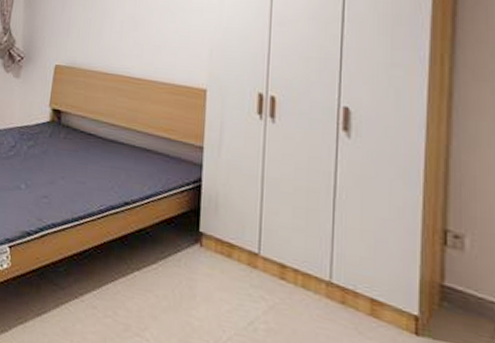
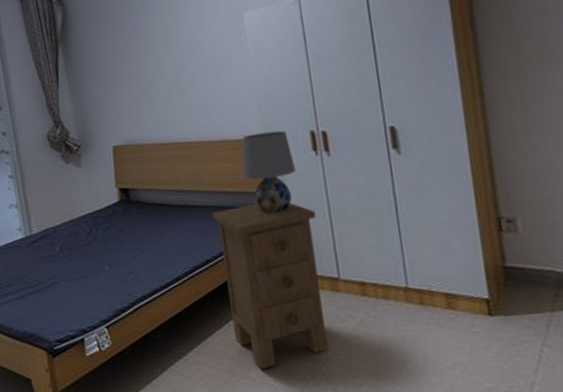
nightstand: none [137,154,248,332] -> present [212,203,328,370]
table lamp: none [181,82,236,171] -> present [242,130,296,214]

